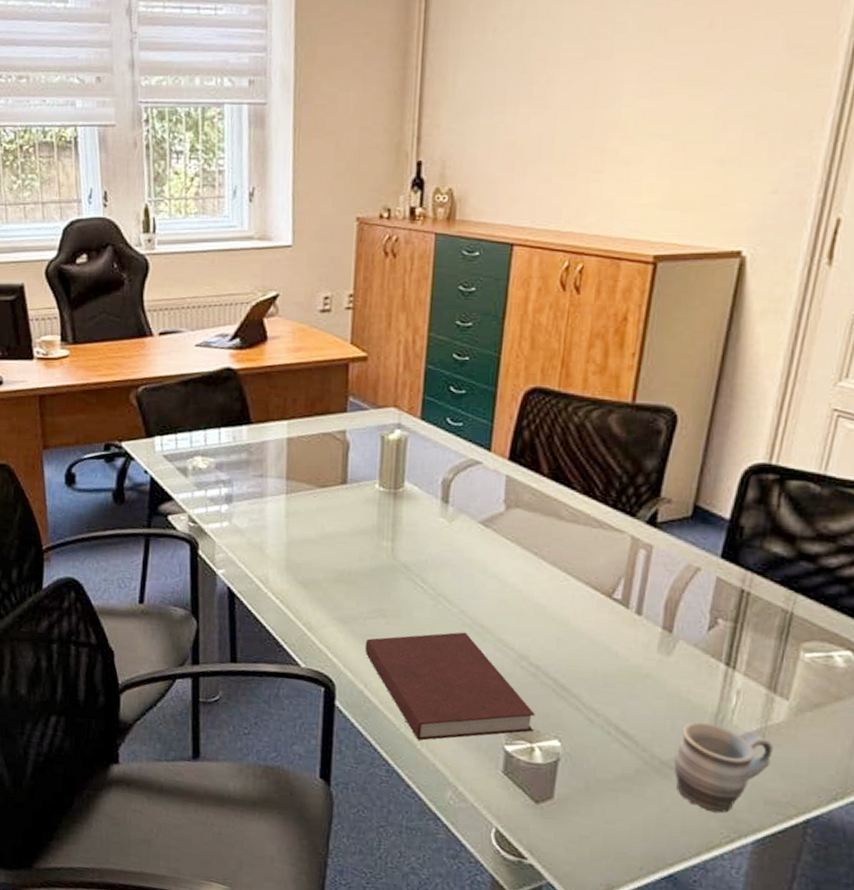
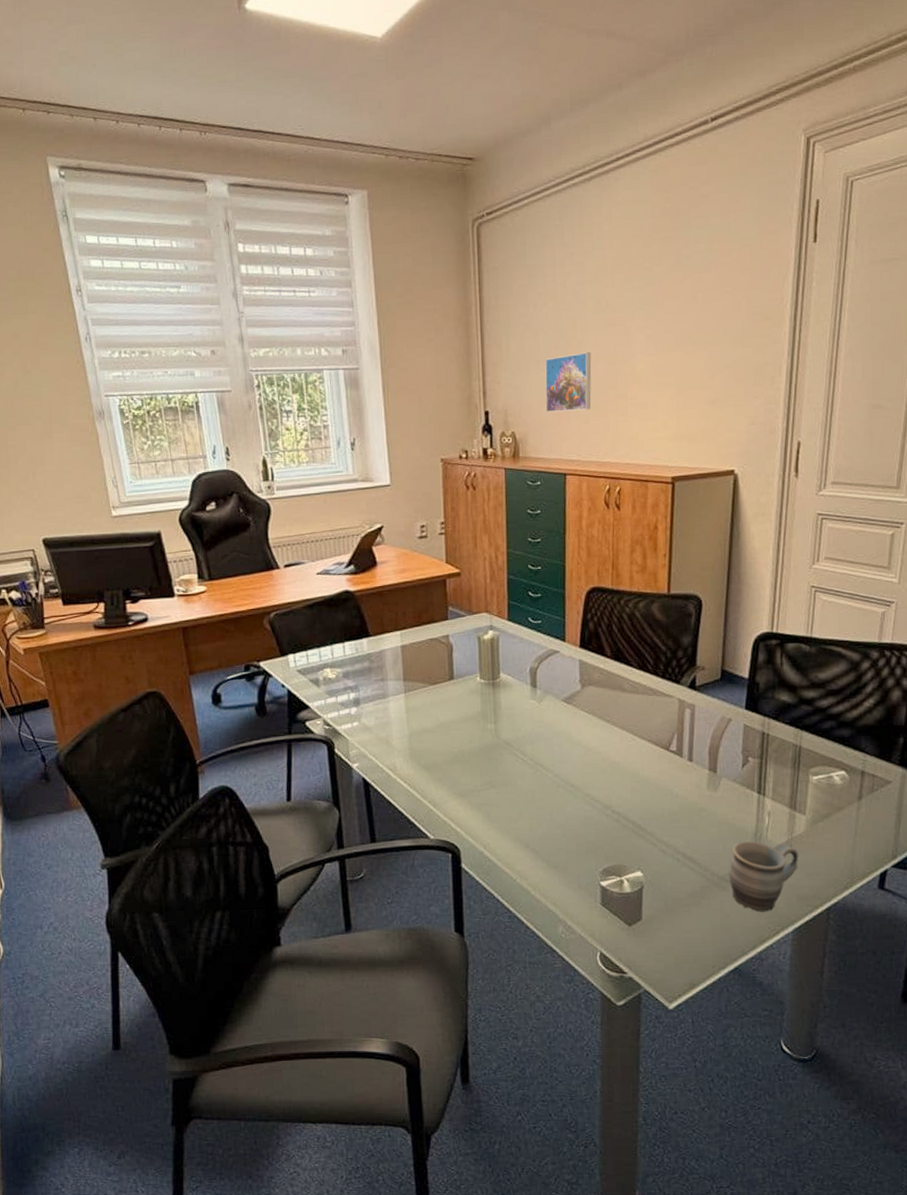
notebook: present [364,632,535,741] -> none [481,792,621,887]
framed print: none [495,92,563,165] -> present [545,352,592,412]

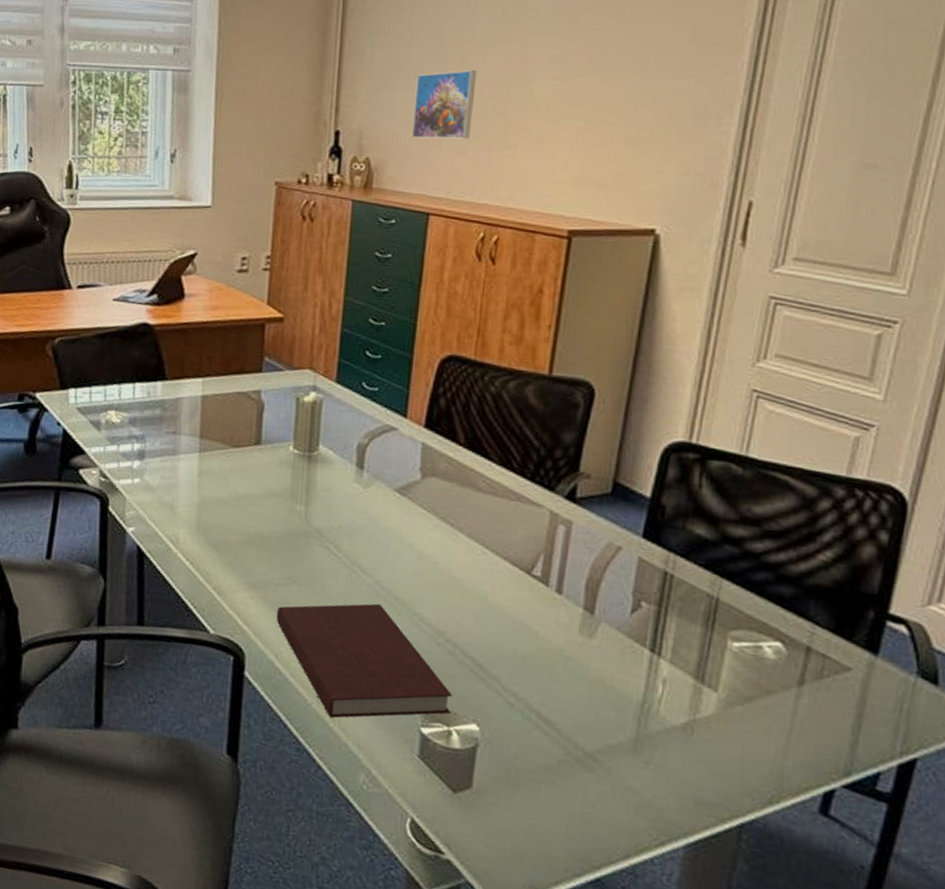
notebook: none [481,792,621,887] -> present [276,603,452,719]
mug: present [728,841,799,912] -> none [598,711,703,813]

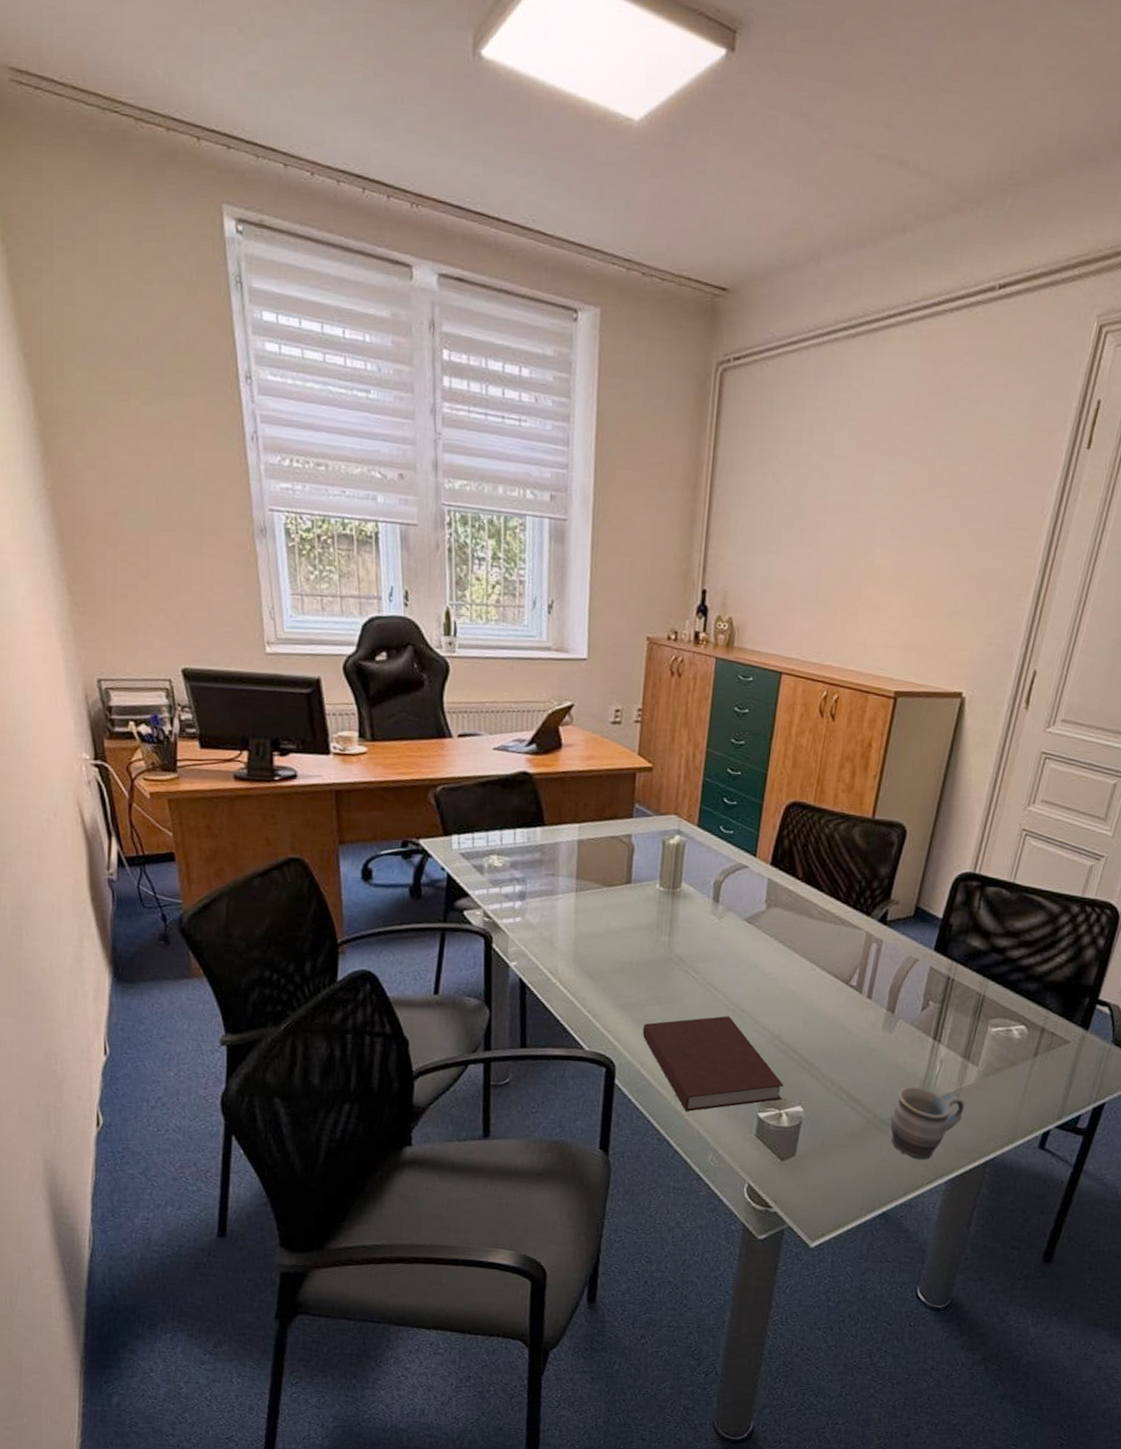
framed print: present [411,70,477,139] -> none [769,537,828,604]
mug: none [598,711,703,813] -> present [890,1087,965,1160]

